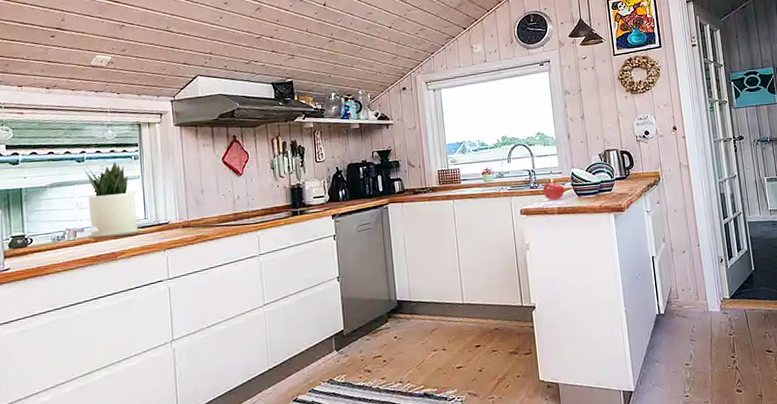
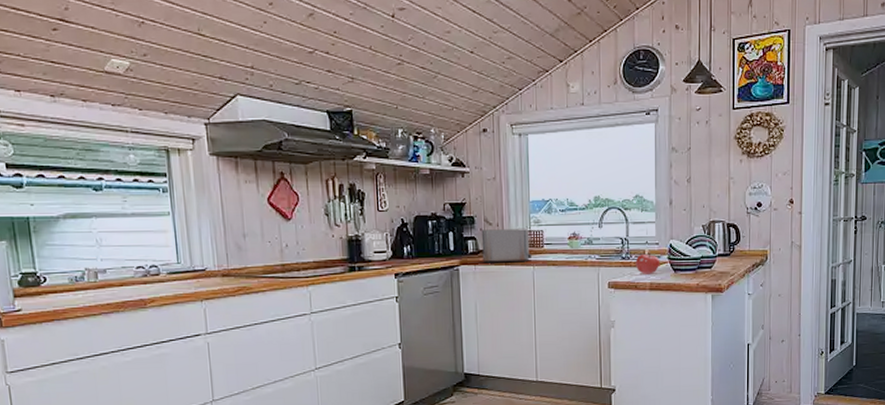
planter: present [84,161,143,240] -> none [102,193,176,284]
toaster: none [405,168,451,200] -> present [481,229,531,263]

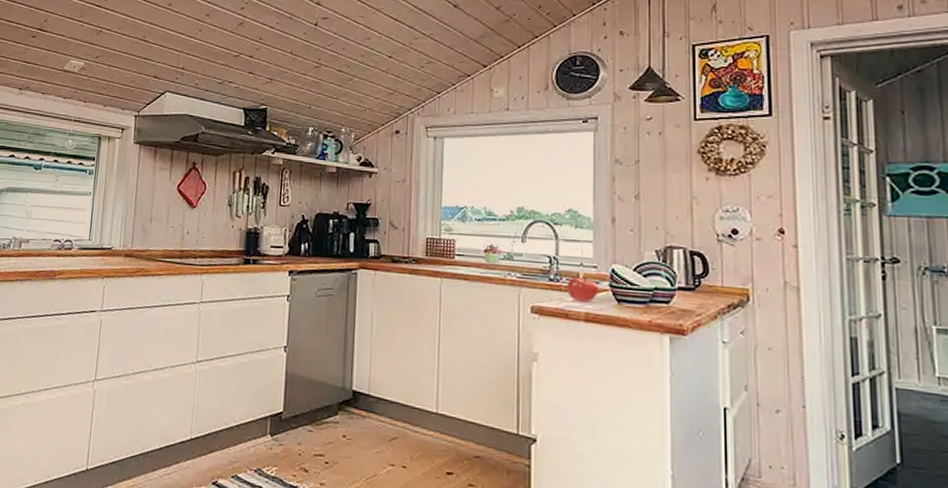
toaster: present [481,229,531,263] -> none [384,233,440,273]

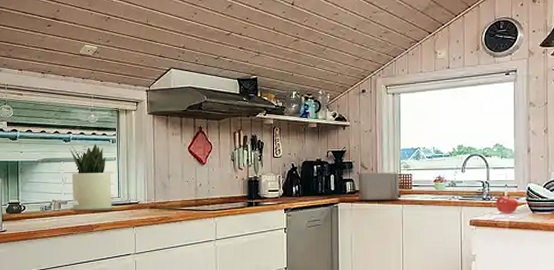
planter: none [31,173,85,256] -> present [69,143,116,212]
toaster: none [384,233,440,273] -> present [358,173,401,202]

